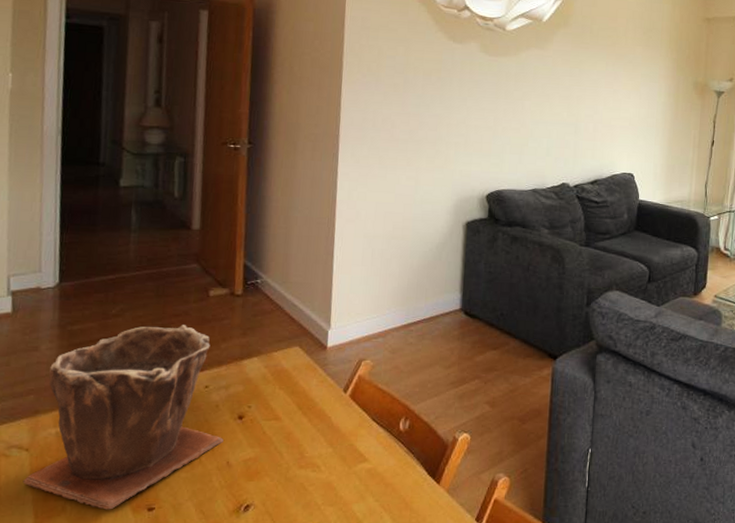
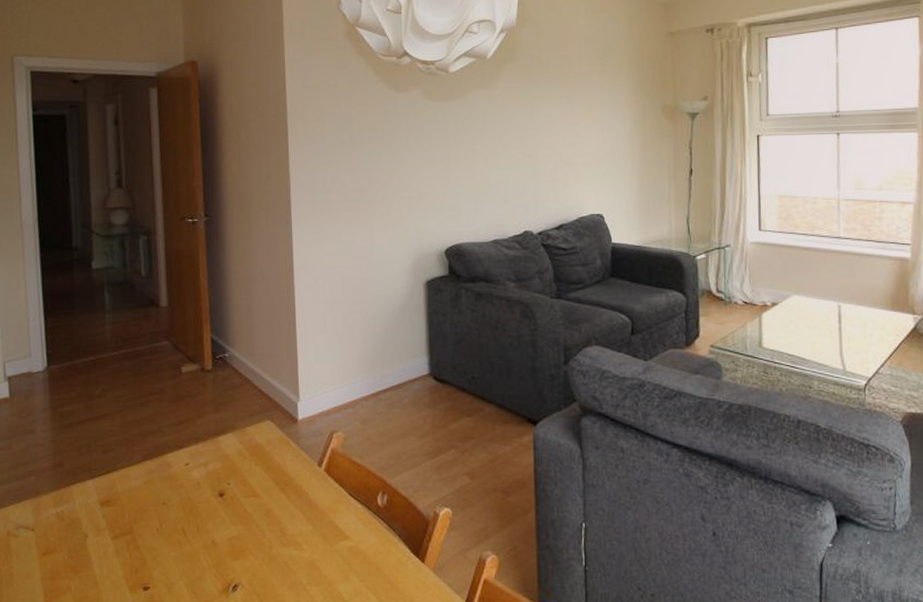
plant pot: present [22,325,224,510] -> none [31,403,207,589]

